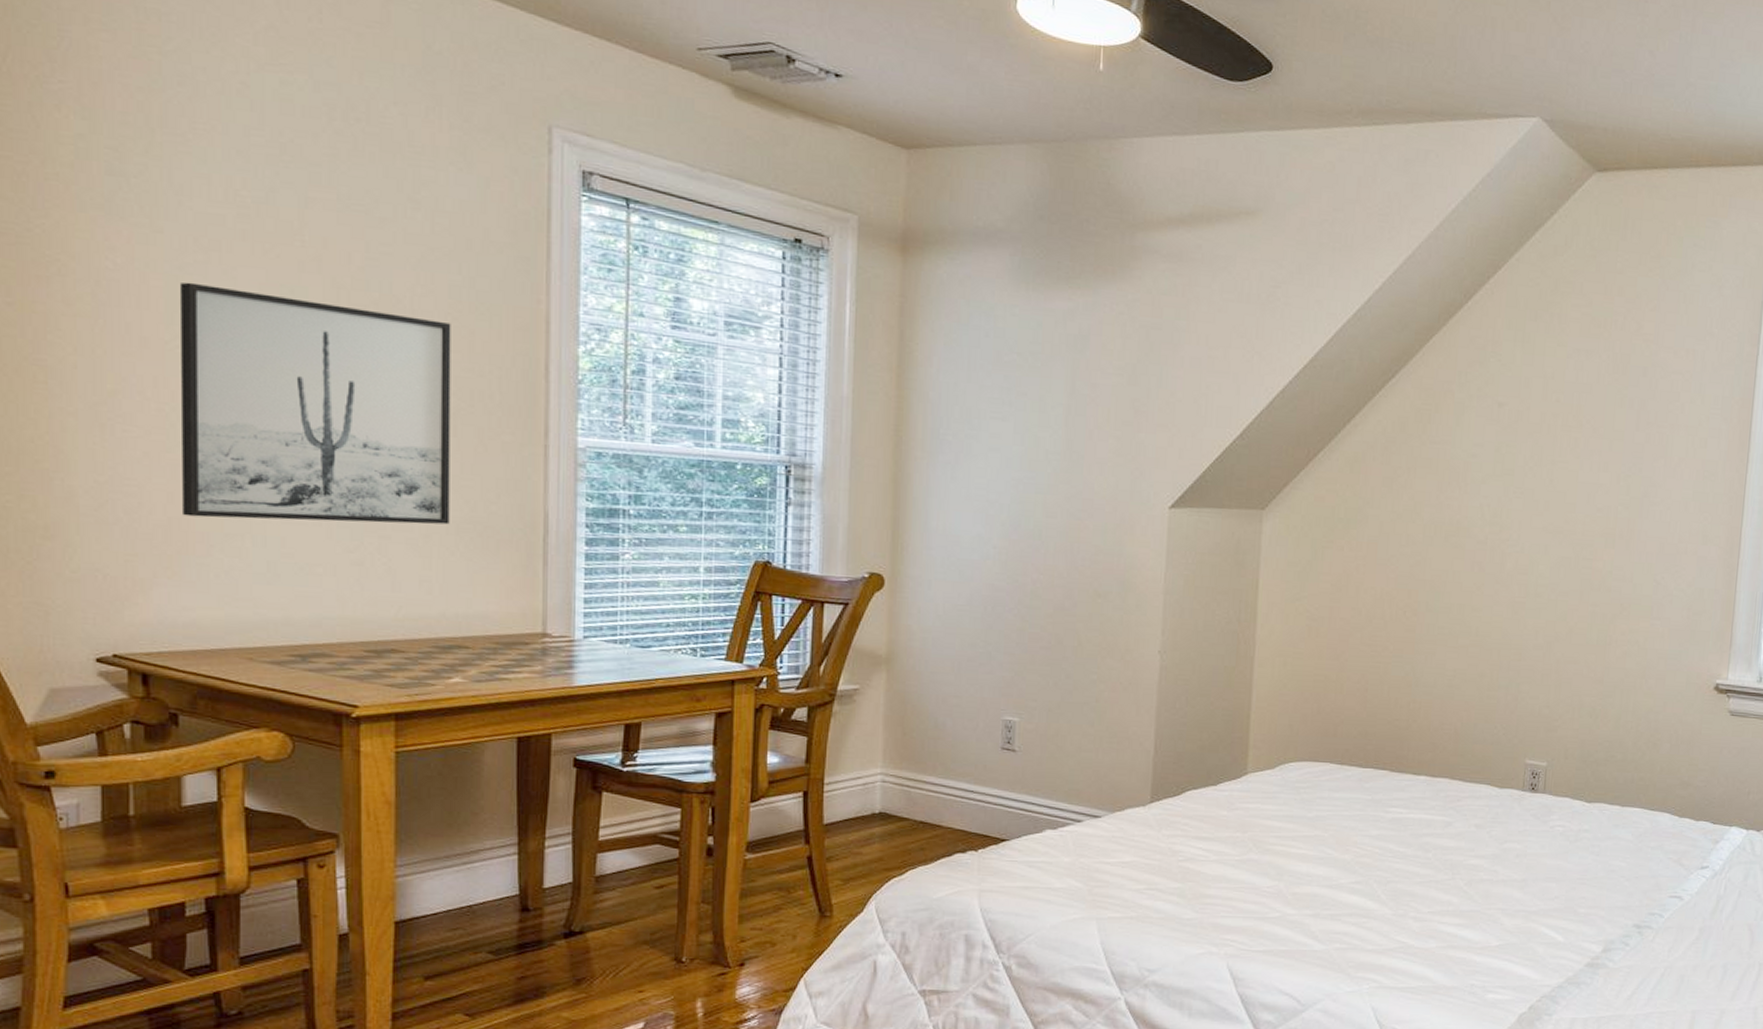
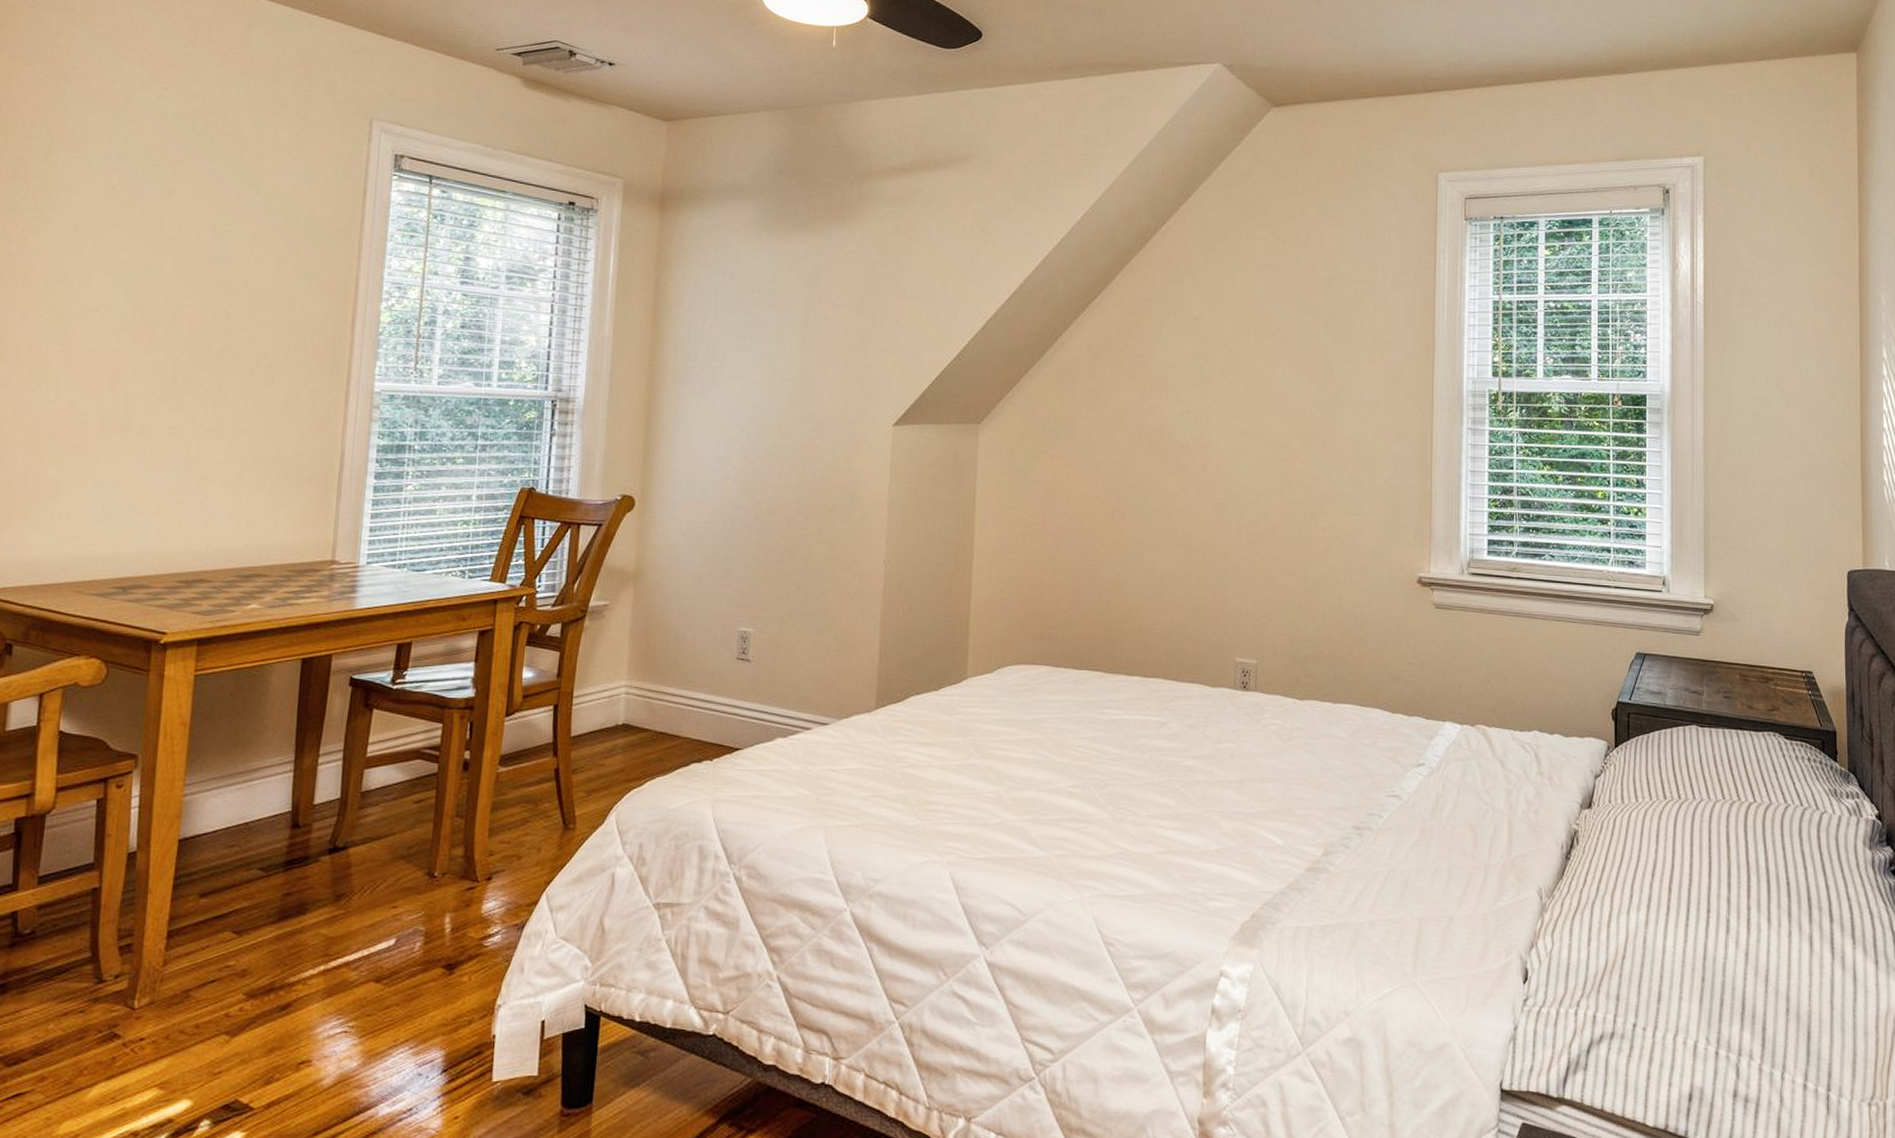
wall art: present [181,282,451,525] -> none [38,264,277,466]

